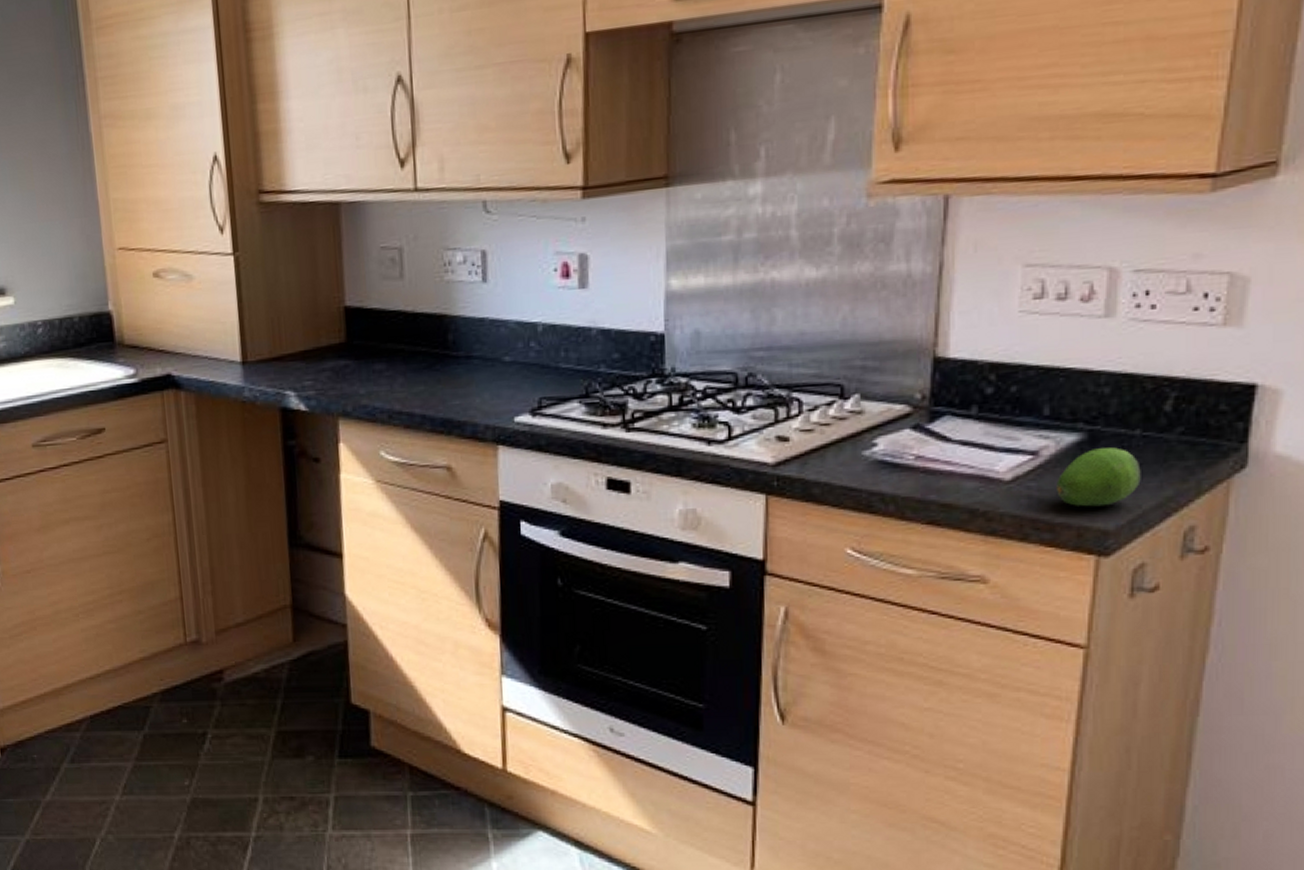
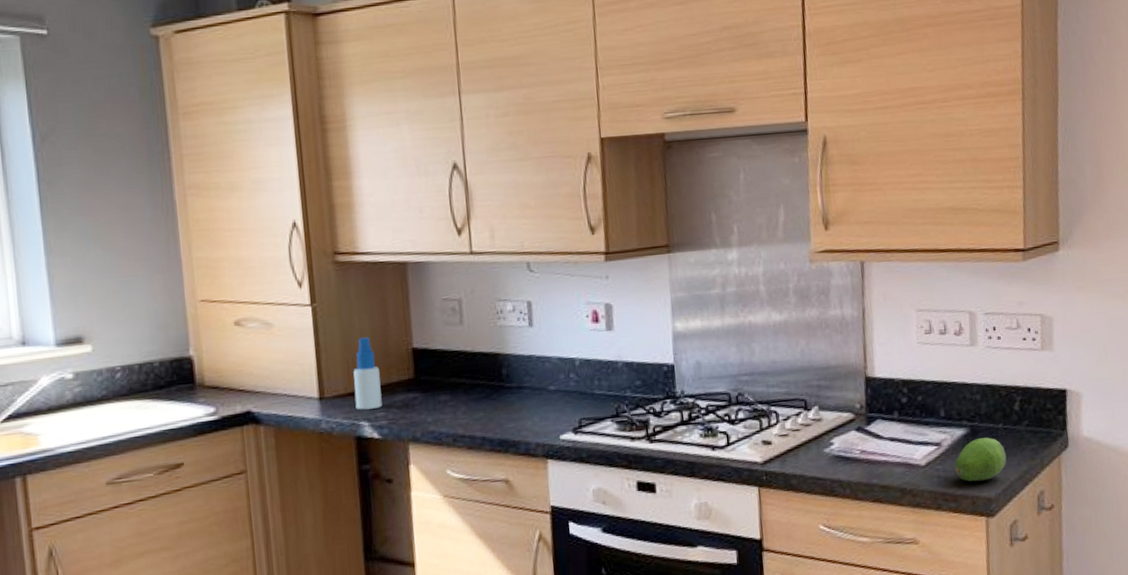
spray bottle: none [279,292,310,378] -> present [353,337,382,410]

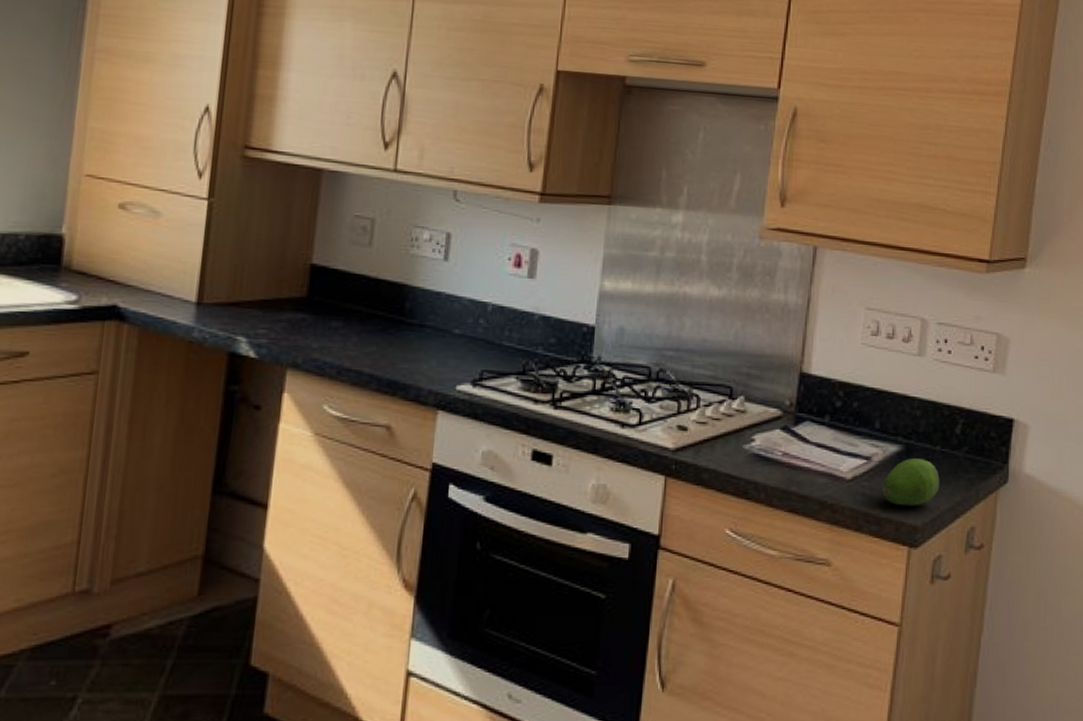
spray bottle: present [353,337,382,410] -> none [235,243,271,324]

